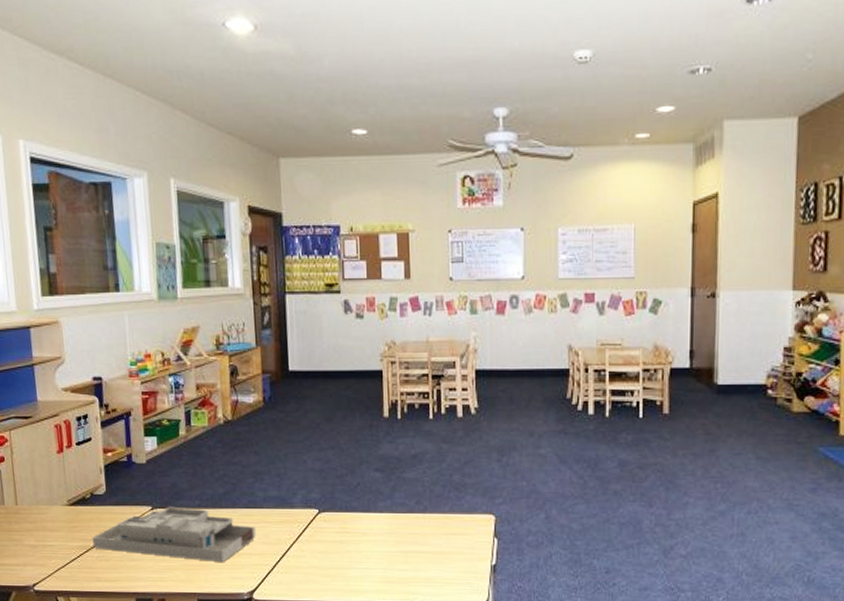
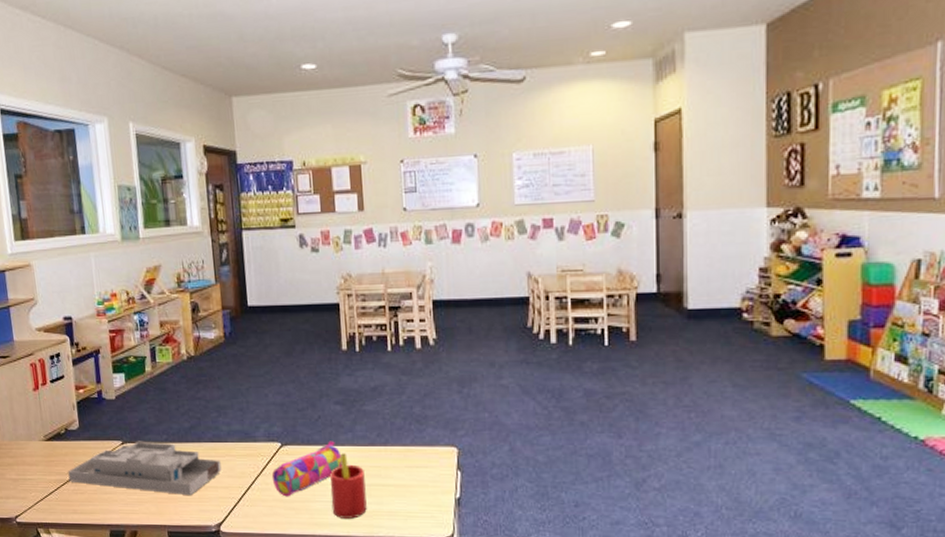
pencil case: none [308,508,380,564] -> present [272,441,343,497]
straw: none [367,520,403,586] -> present [329,453,367,519]

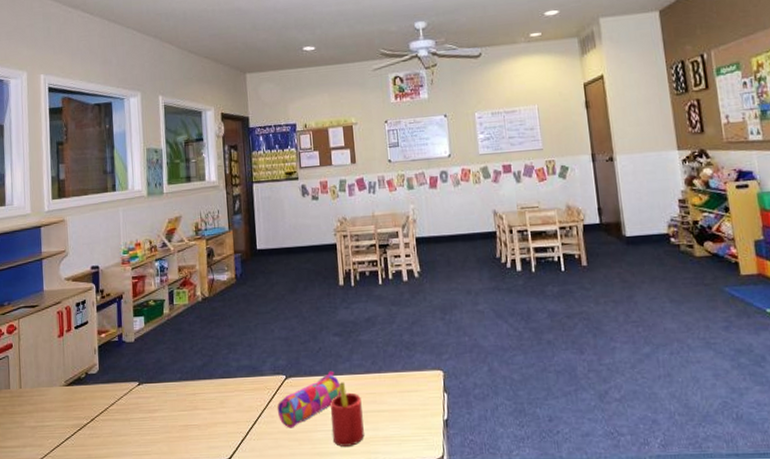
desk organizer: present [68,441,222,495] -> none [85,381,231,433]

